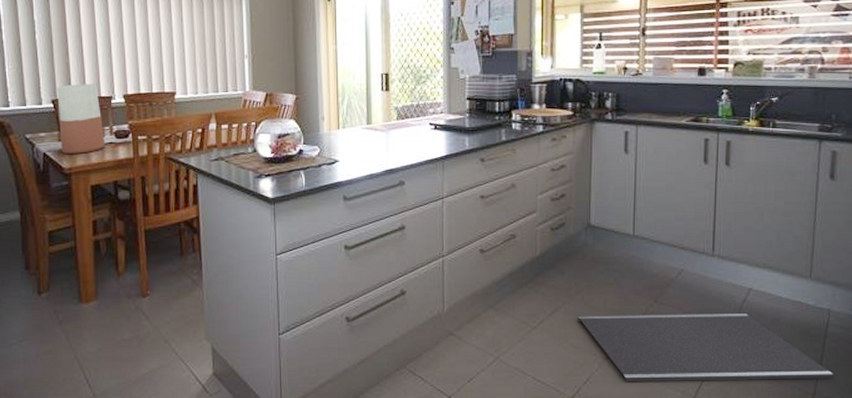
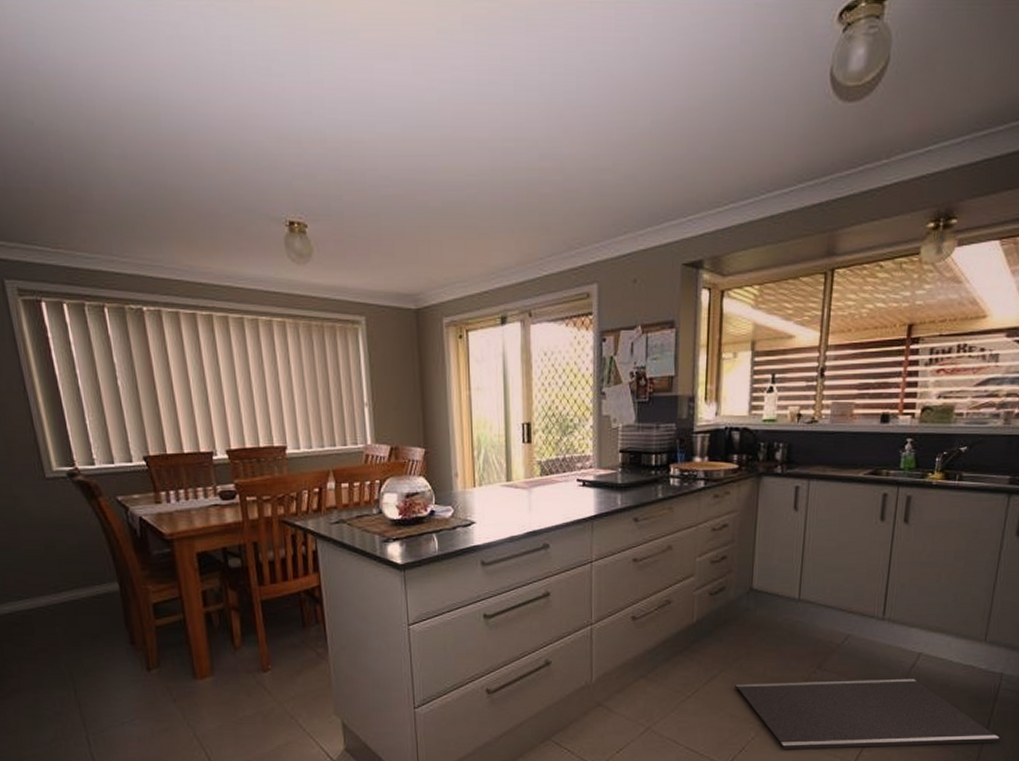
vase: present [57,84,106,155] -> none [148,438,210,519]

